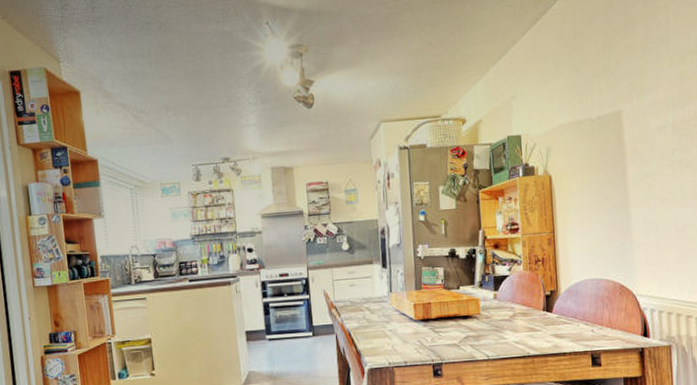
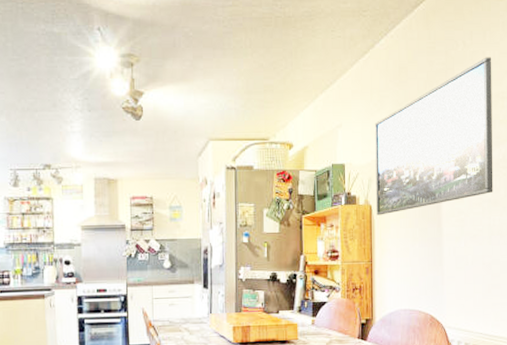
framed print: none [550,10,684,185] -> present [374,57,493,215]

